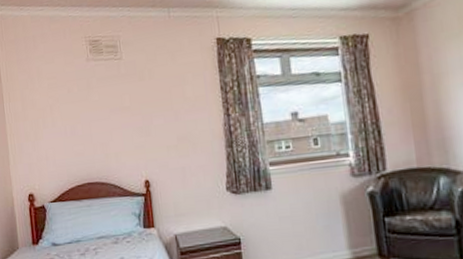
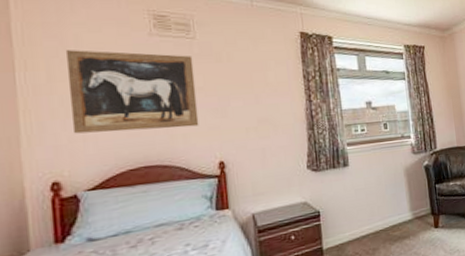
wall art: none [32,76,128,154] -> present [65,50,199,134]

